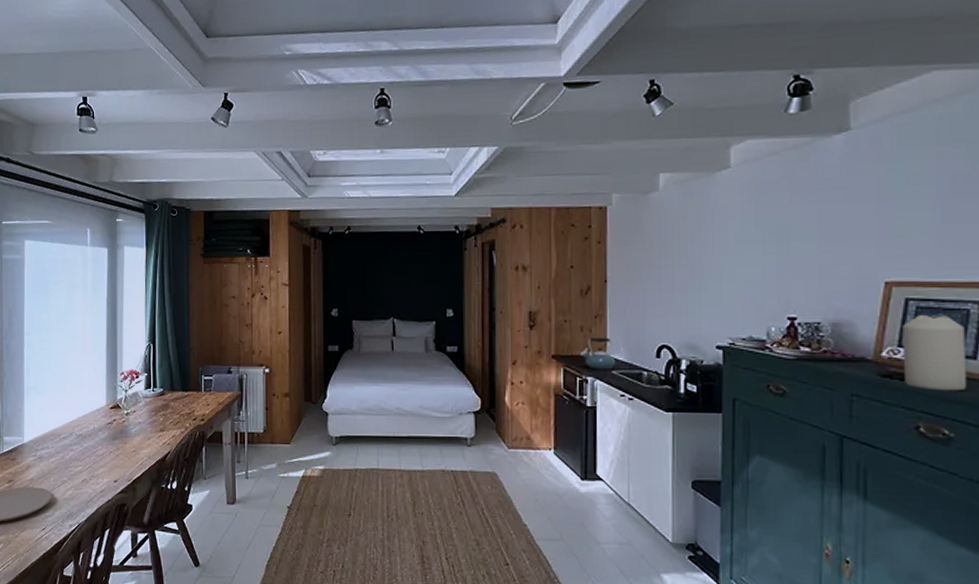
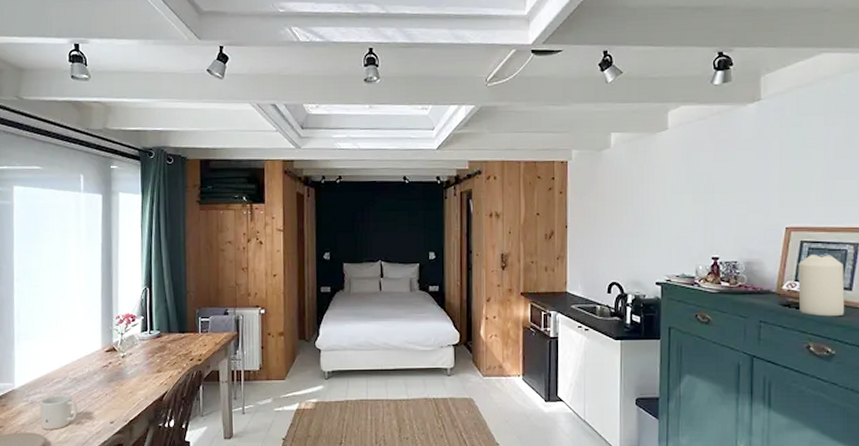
mug: none [47,450,83,486] -> present [39,394,78,429]
kettle: present [580,337,616,371] -> none [544,276,575,306]

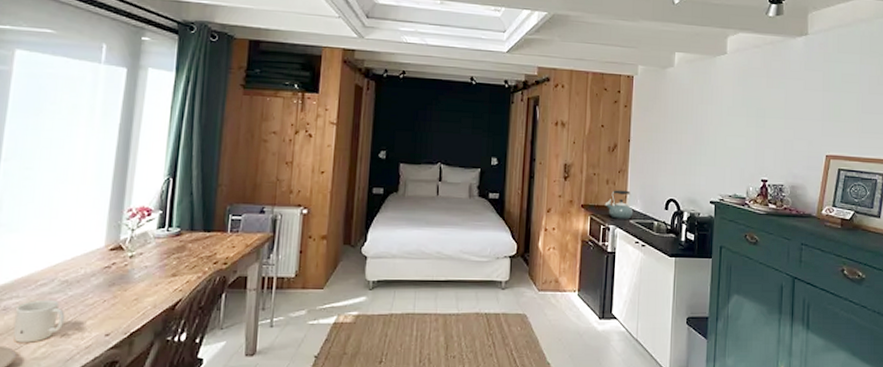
kettle: none [544,276,575,306] -> present [604,190,634,221]
candle: present [798,255,845,317] -> none [835,182,874,242]

